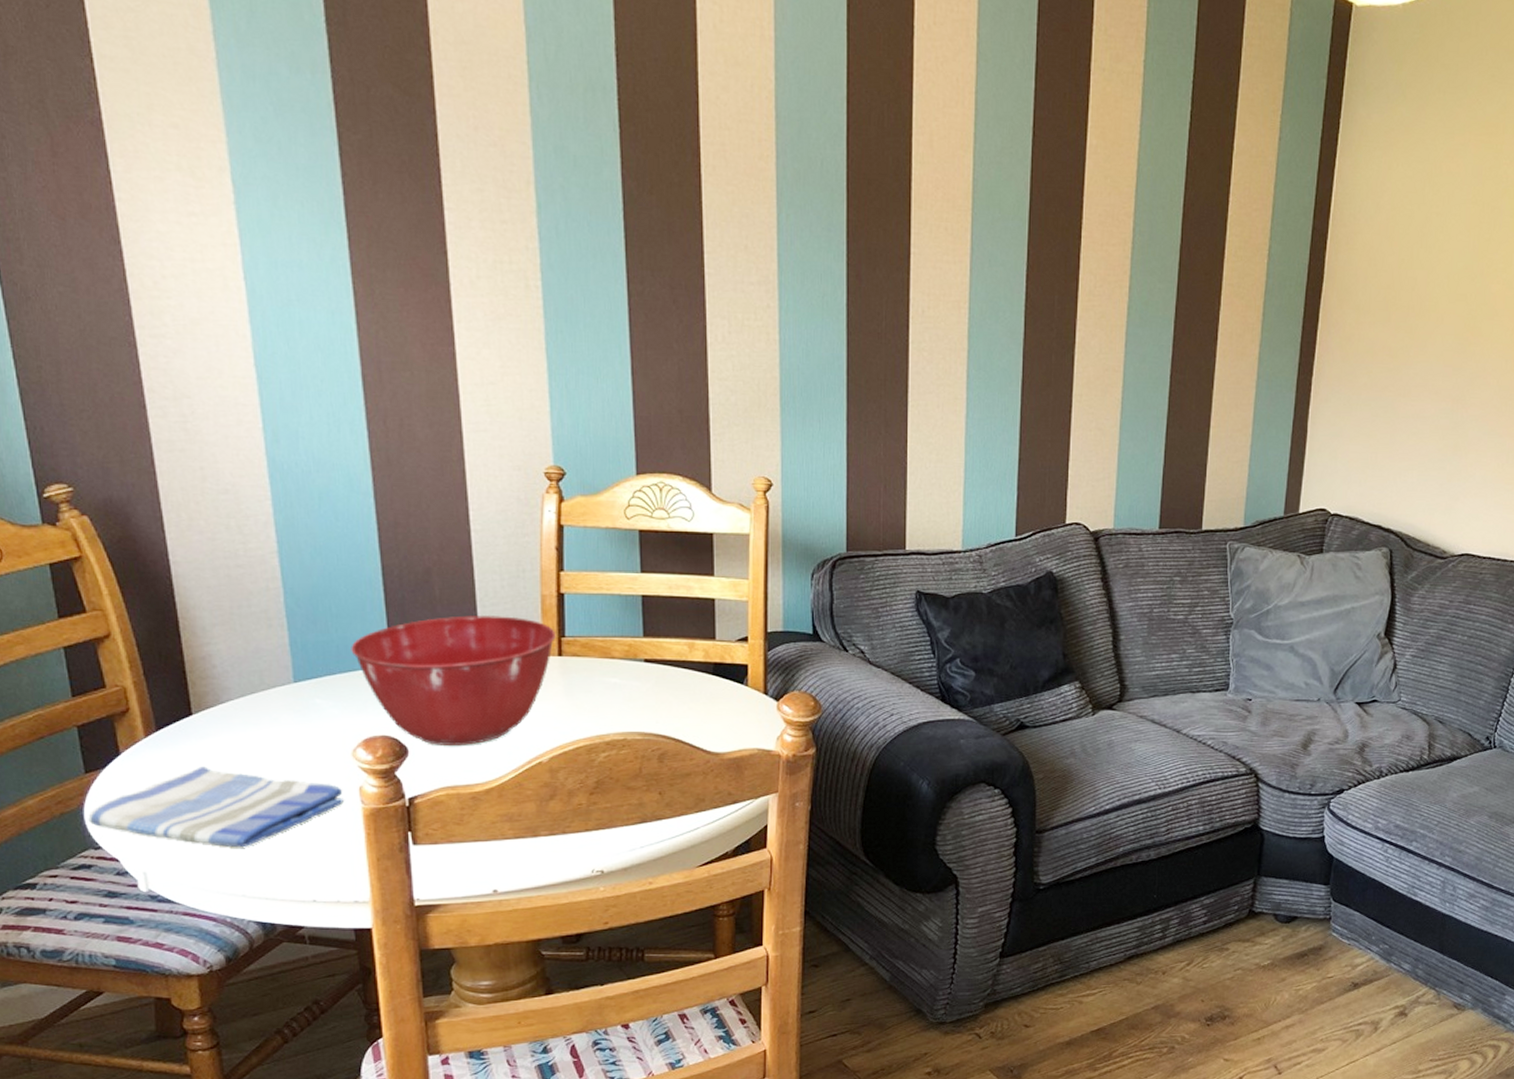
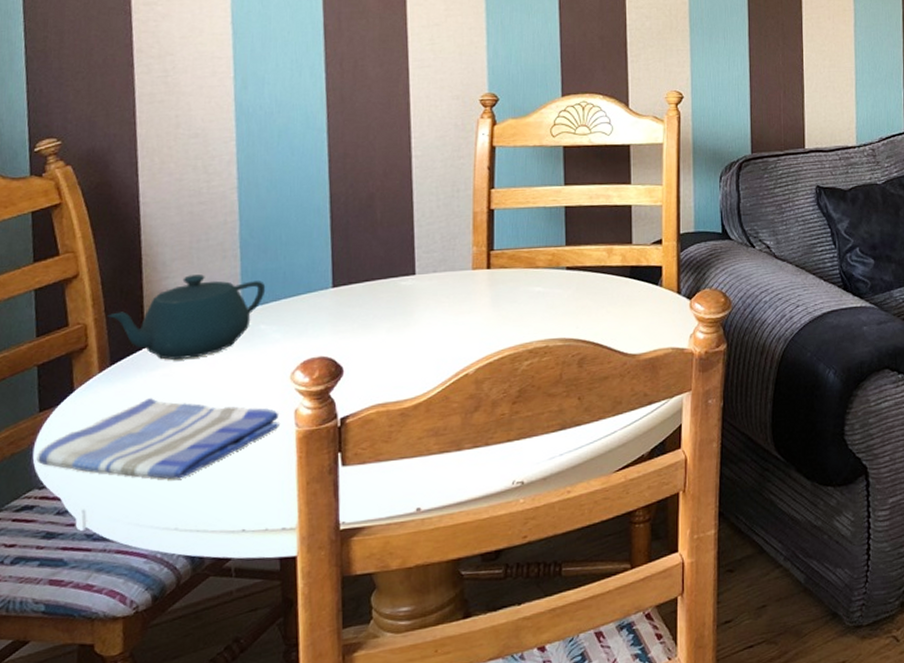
teapot: none [147,642,318,729] -> present [107,274,266,360]
mixing bowl: present [351,615,556,745] -> none [297,233,485,364]

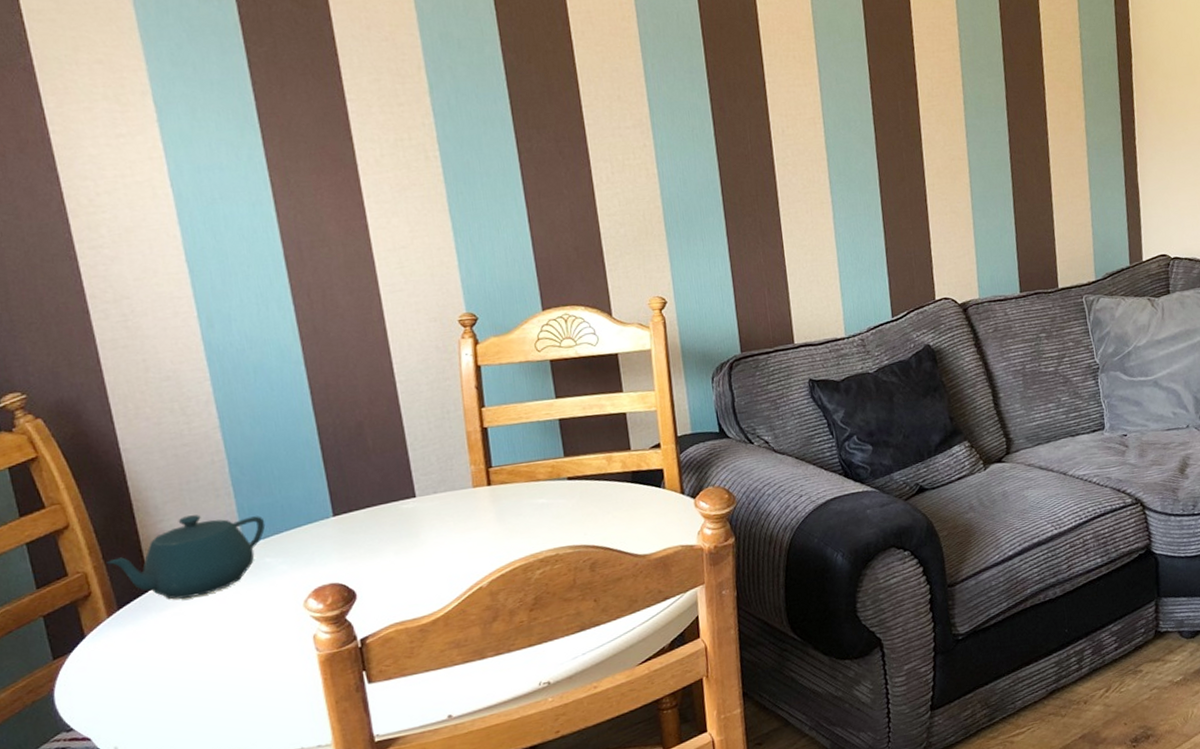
dish towel: present [36,398,279,480] -> none [58,636,300,712]

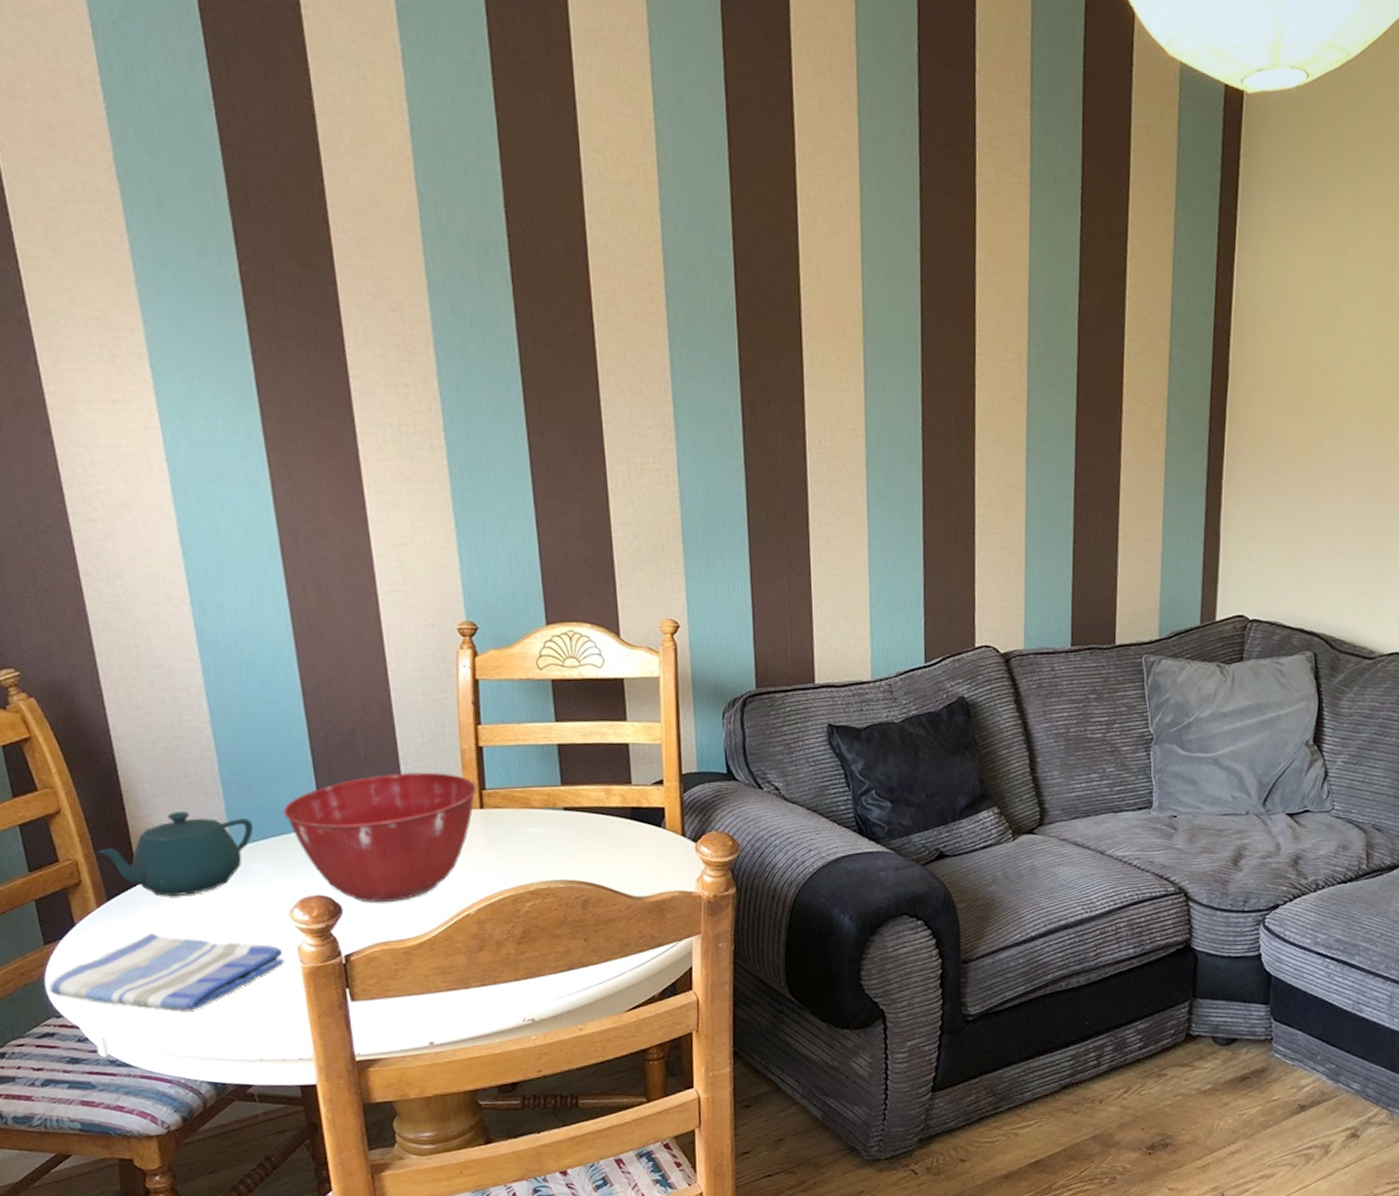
dish towel: none [58,636,300,712] -> present [49,933,284,1011]
mixing bowl: none [294,455,484,586] -> present [283,772,477,903]

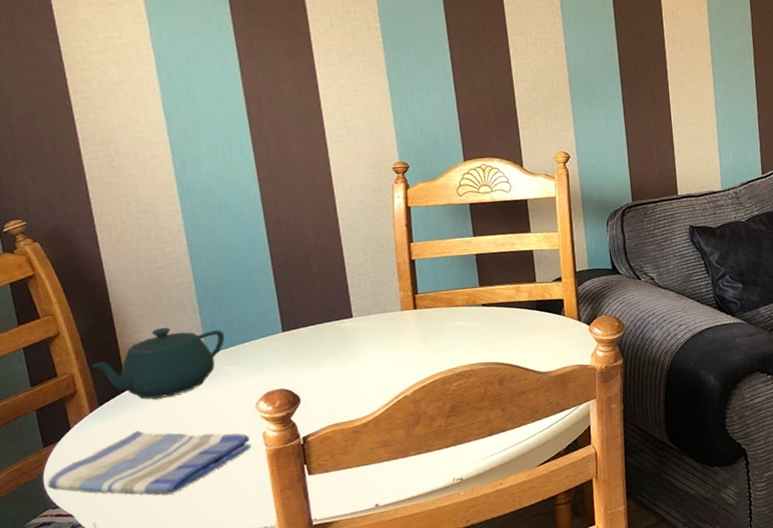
mixing bowl: present [283,772,477,903] -> none [250,282,411,392]

